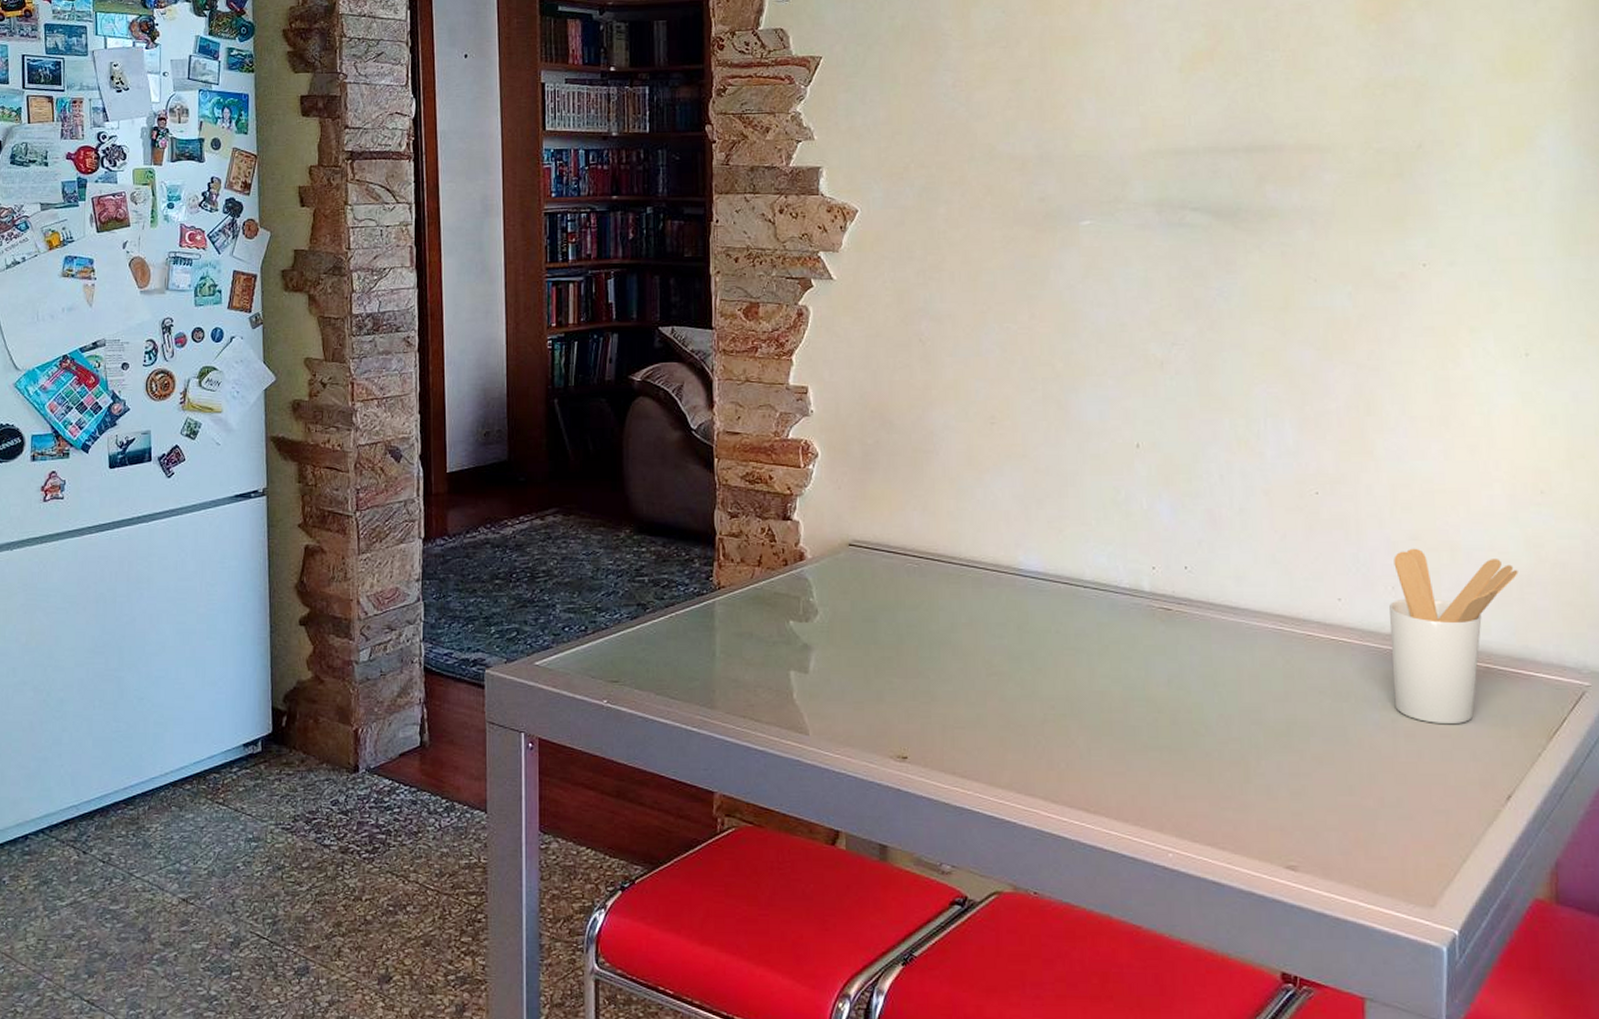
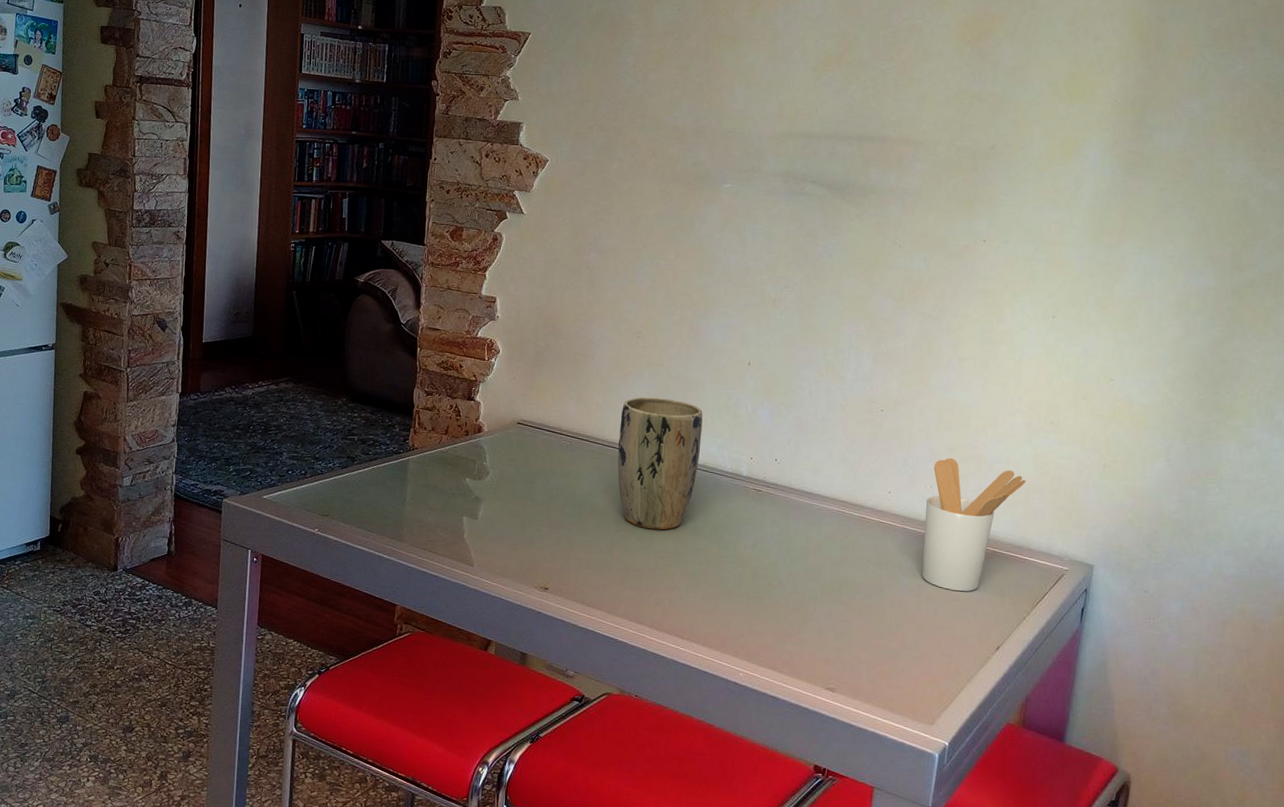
plant pot: none [979,498,1087,670] -> present [617,397,703,530]

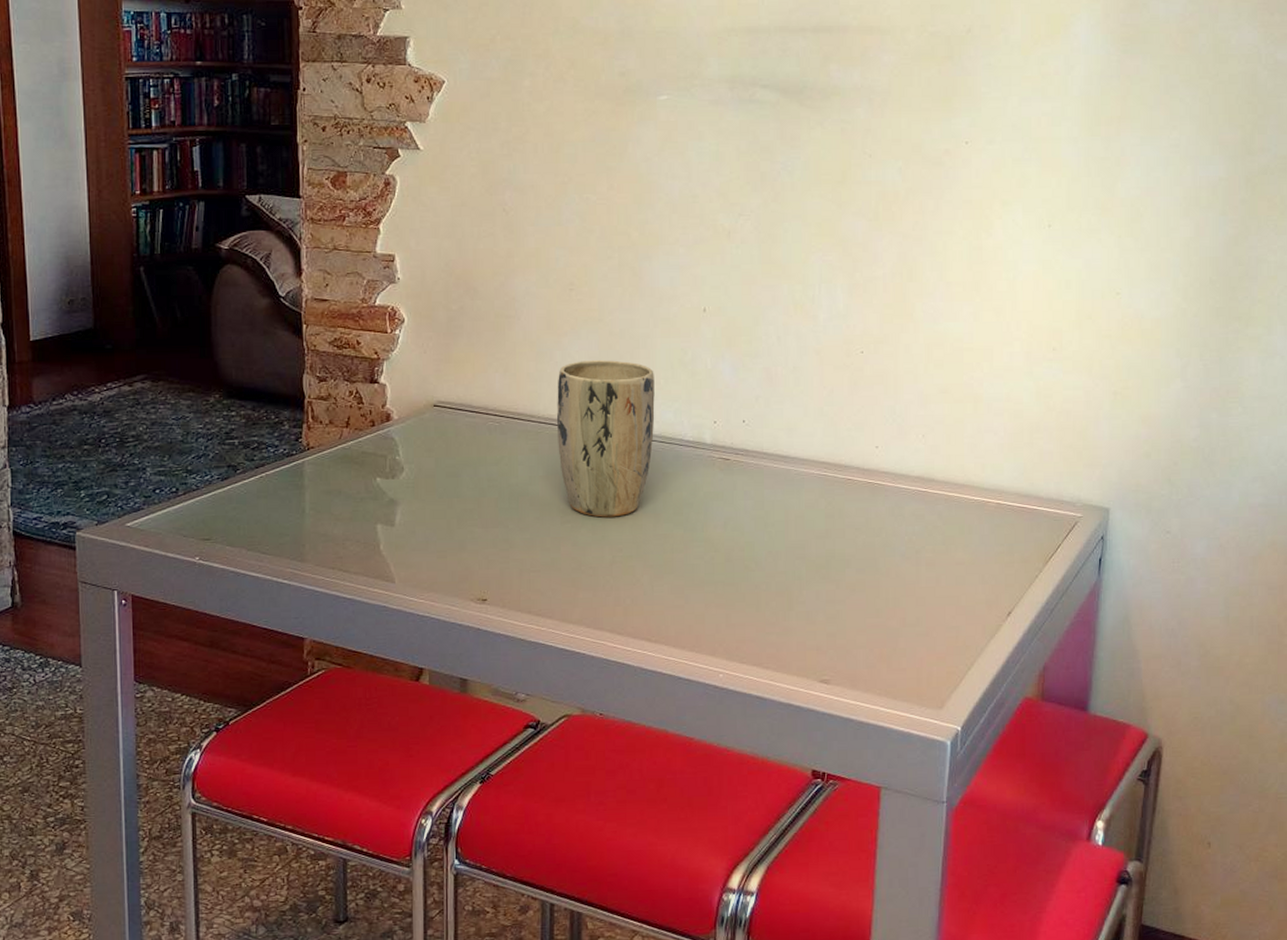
utensil holder: present [921,457,1026,592] -> none [918,400,1030,554]

